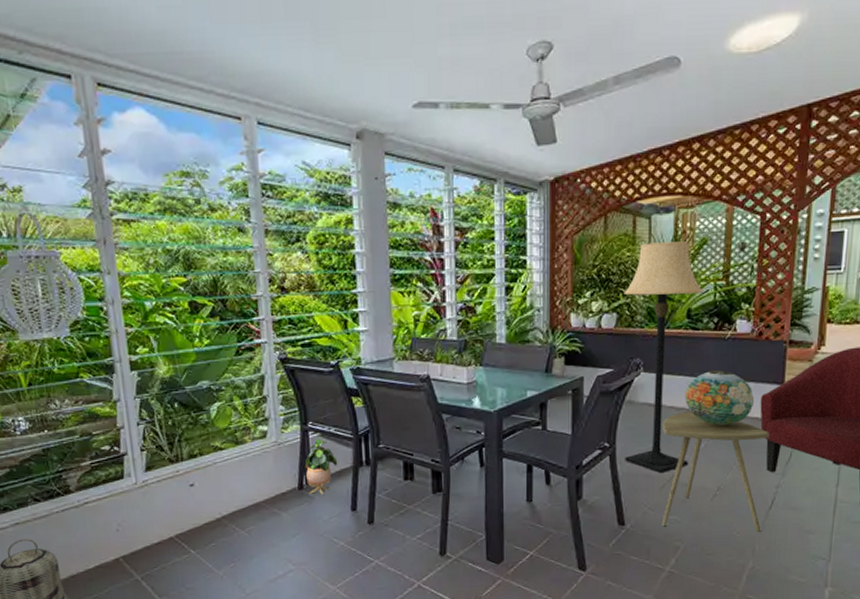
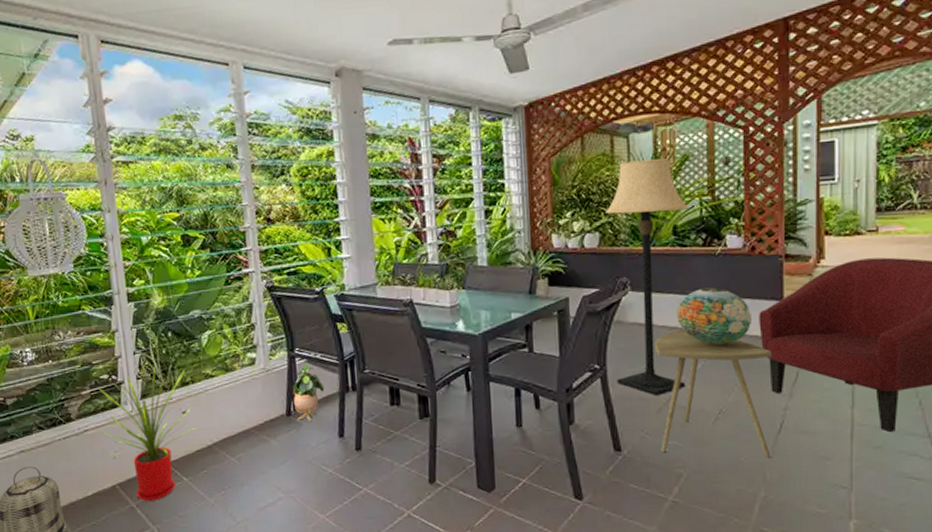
house plant: none [98,434,211,574] -> present [97,362,202,501]

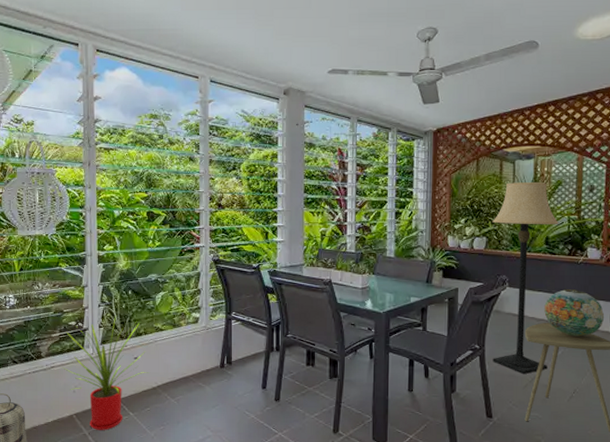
potted plant: present [292,364,325,421] -> none [226,326,253,373]

